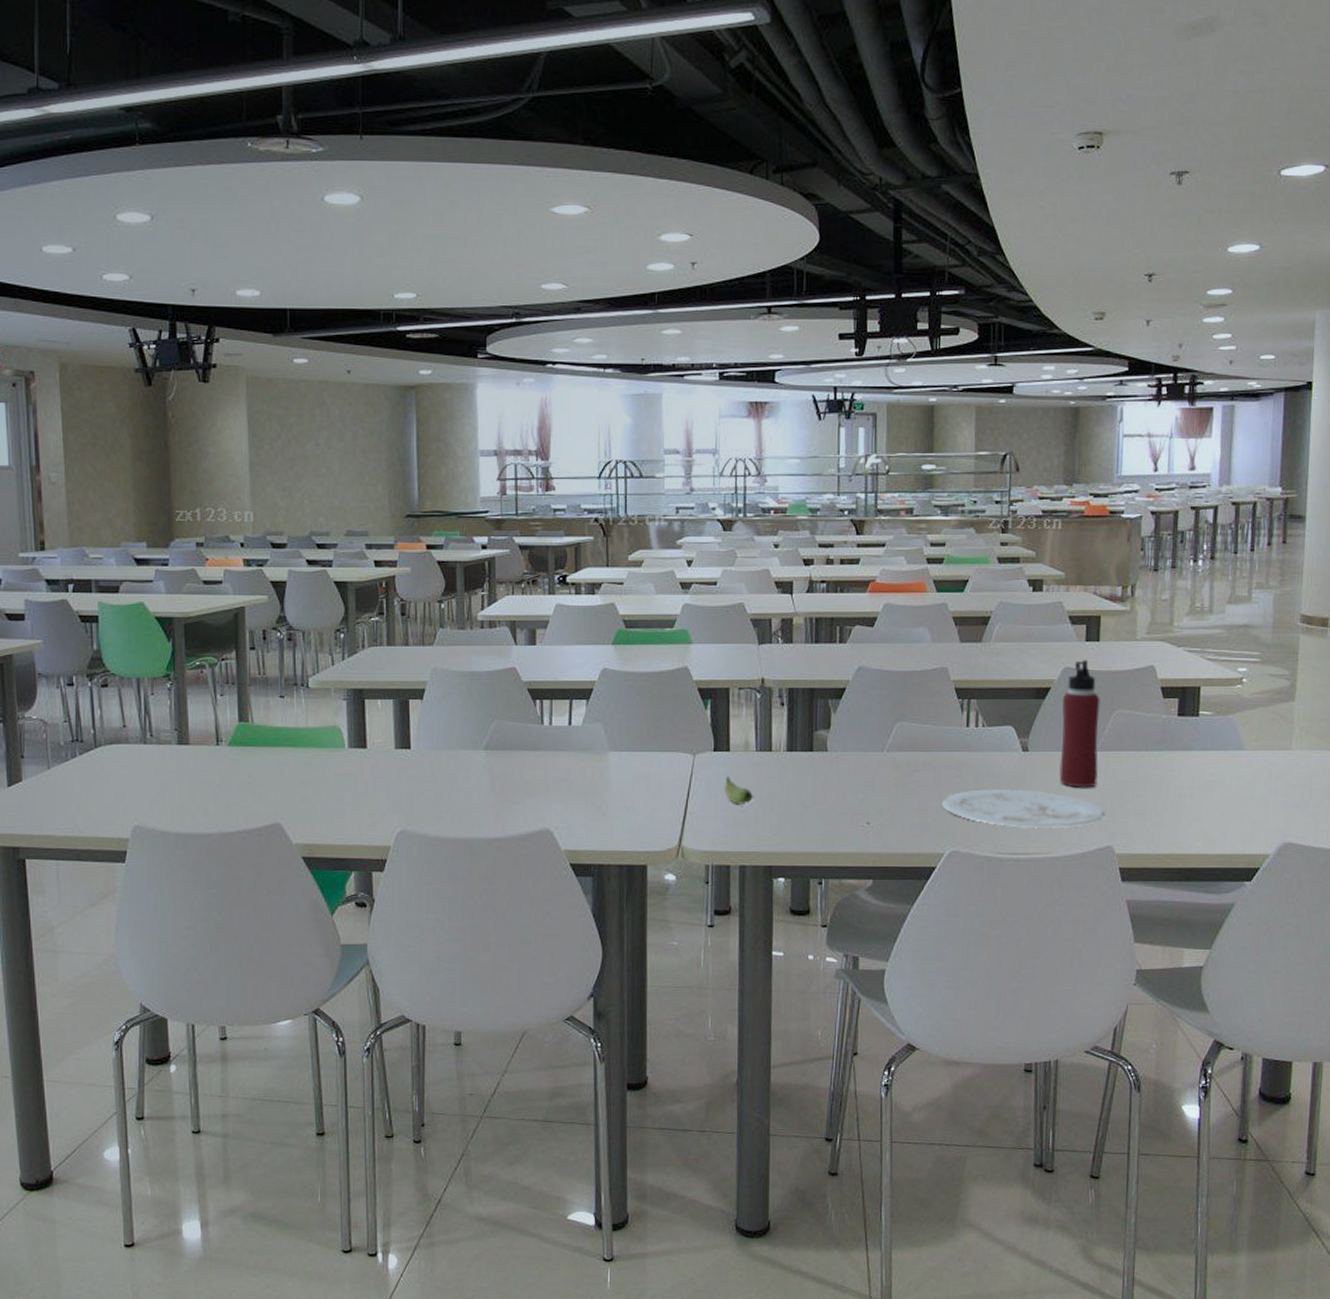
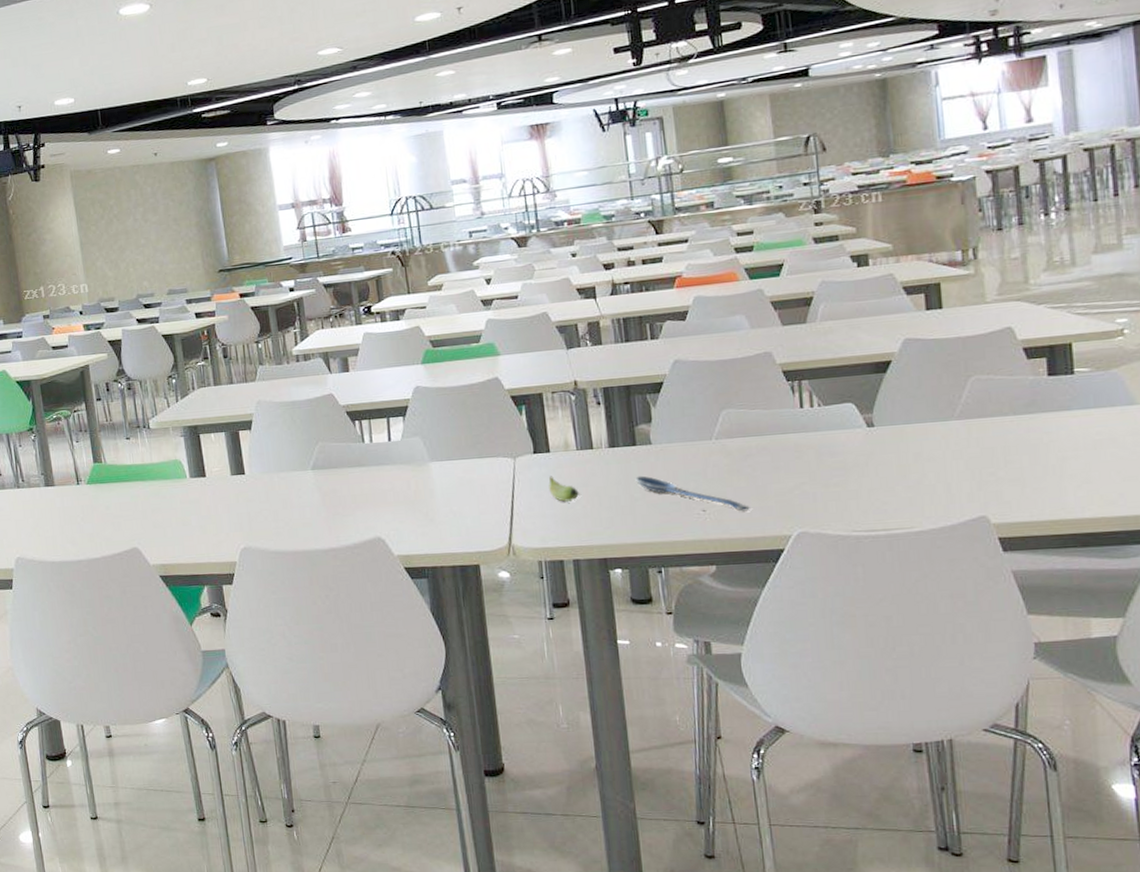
spoon: none [808,783,910,827] -> present [635,475,750,512]
plate: present [941,788,1105,829] -> none [782,465,973,504]
water bottle: present [1059,659,1100,788] -> none [906,328,961,459]

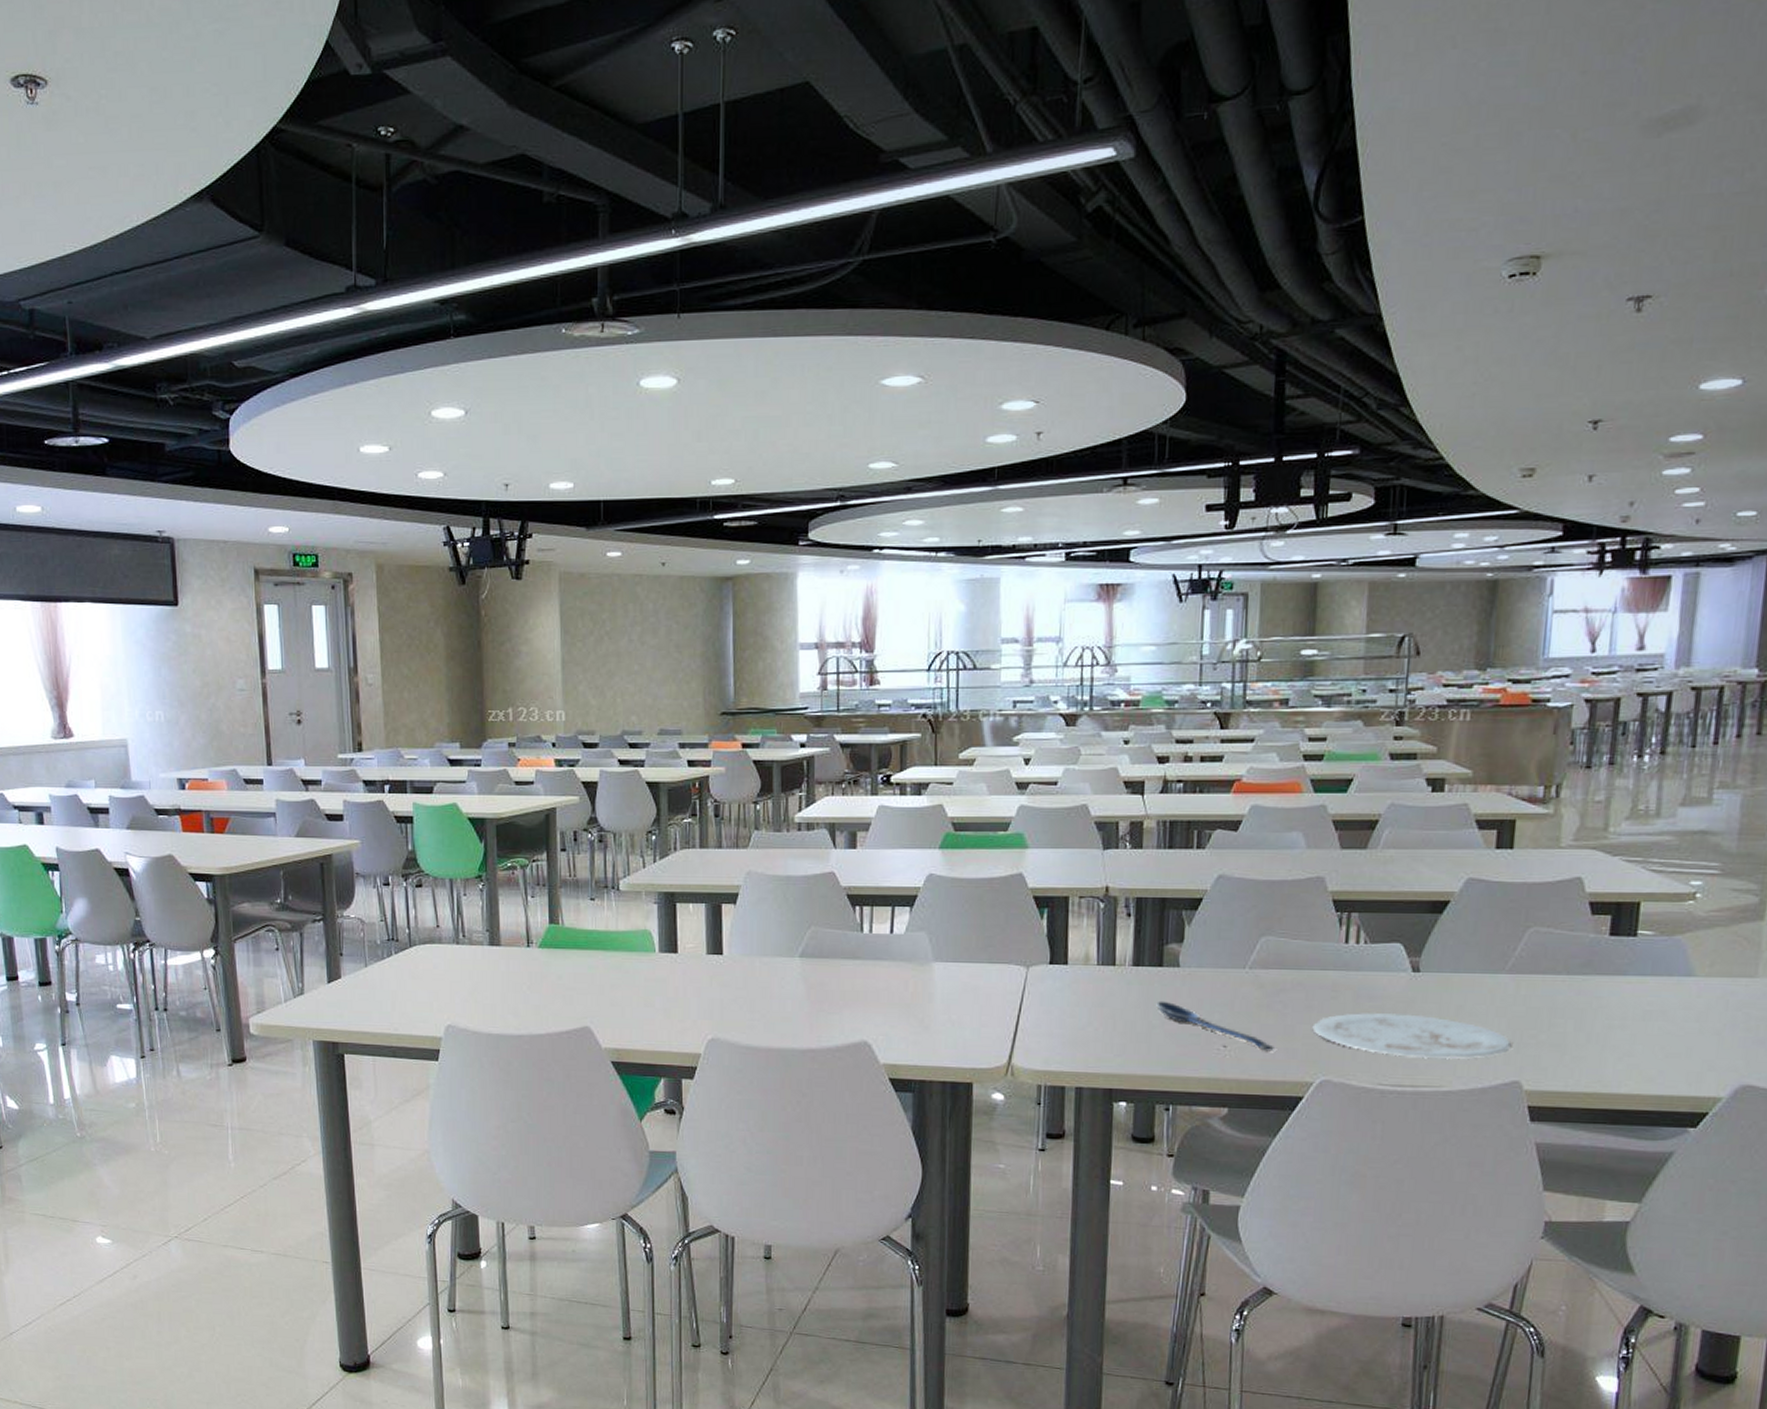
banana: present [548,476,579,502] -> none [1061,991,1093,1022]
plate: none [782,465,973,504] -> present [1312,1012,1512,1060]

